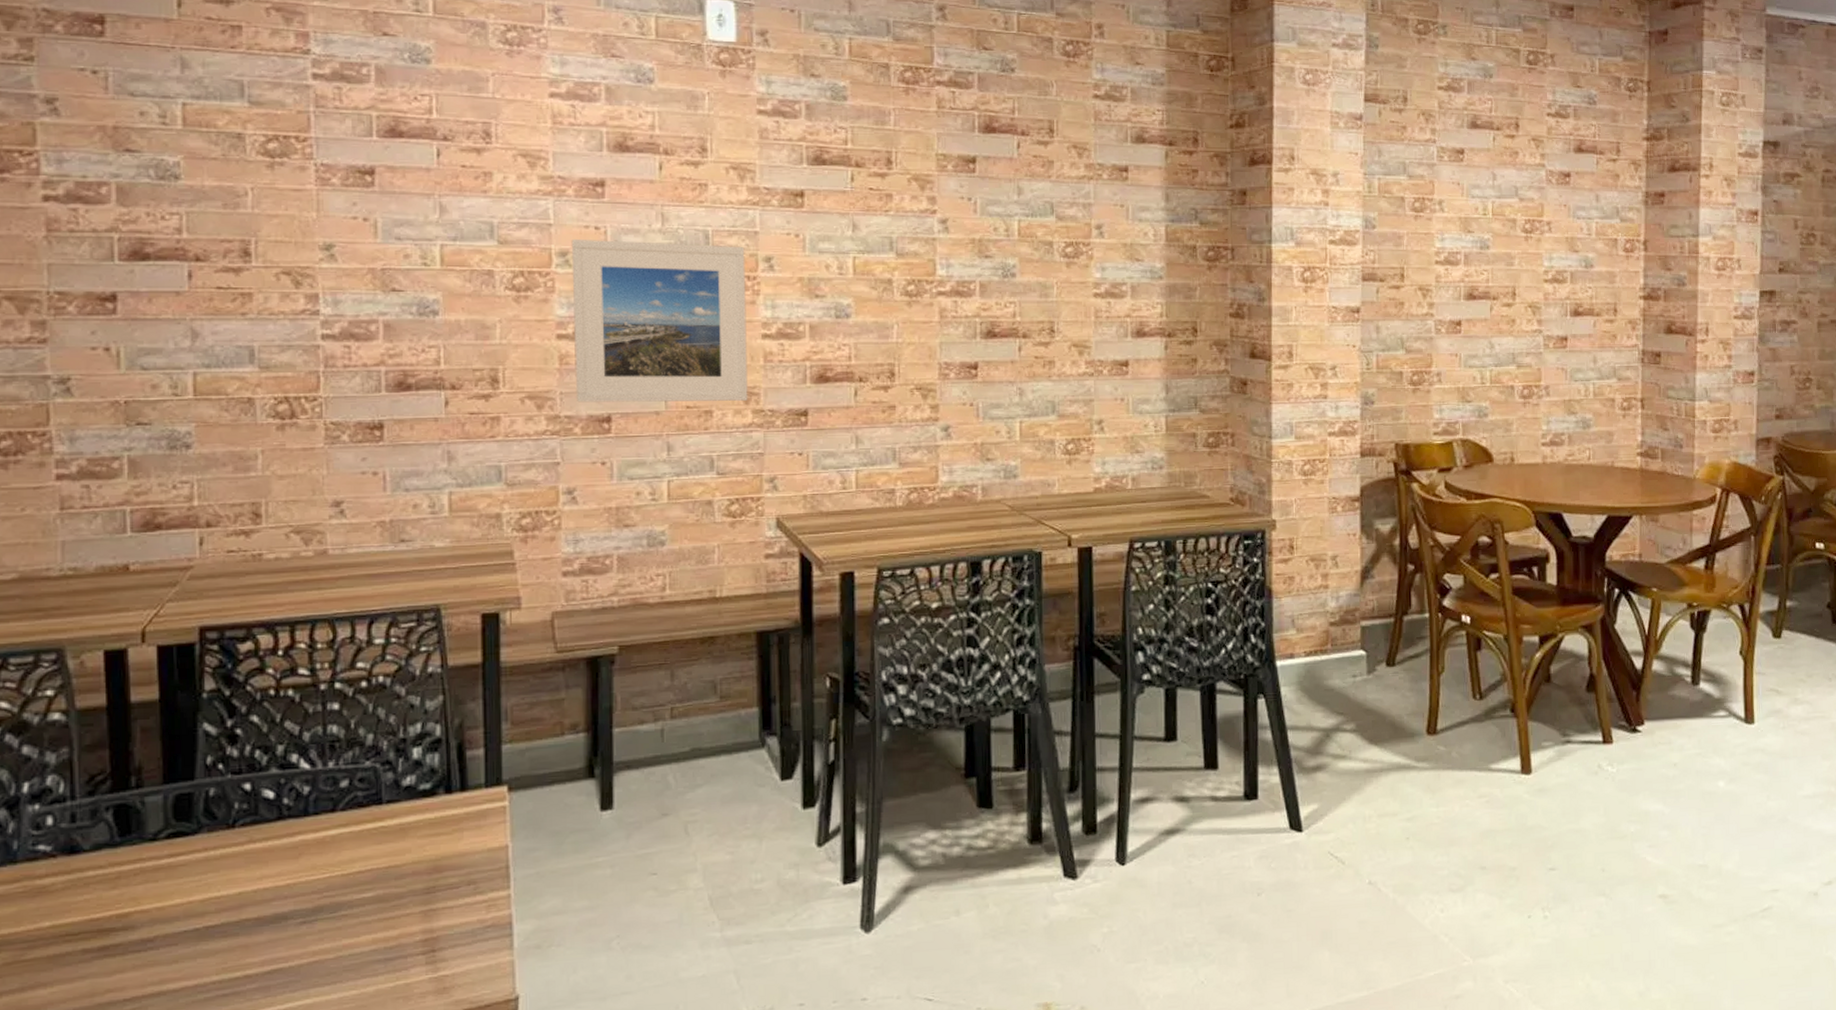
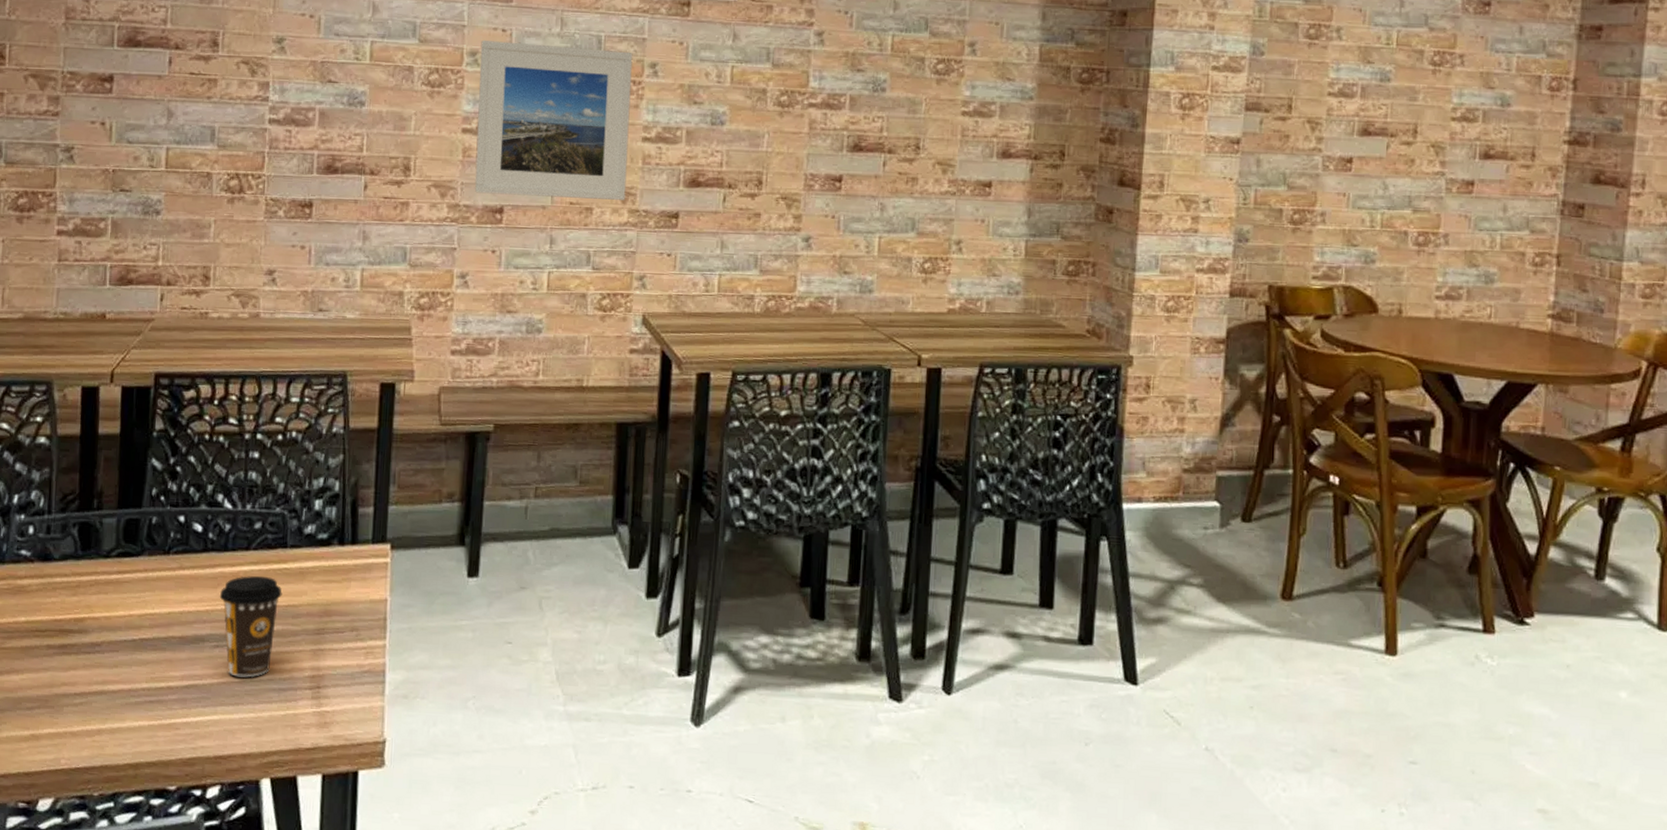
coffee cup: none [302,838,381,953] -> present [219,575,282,678]

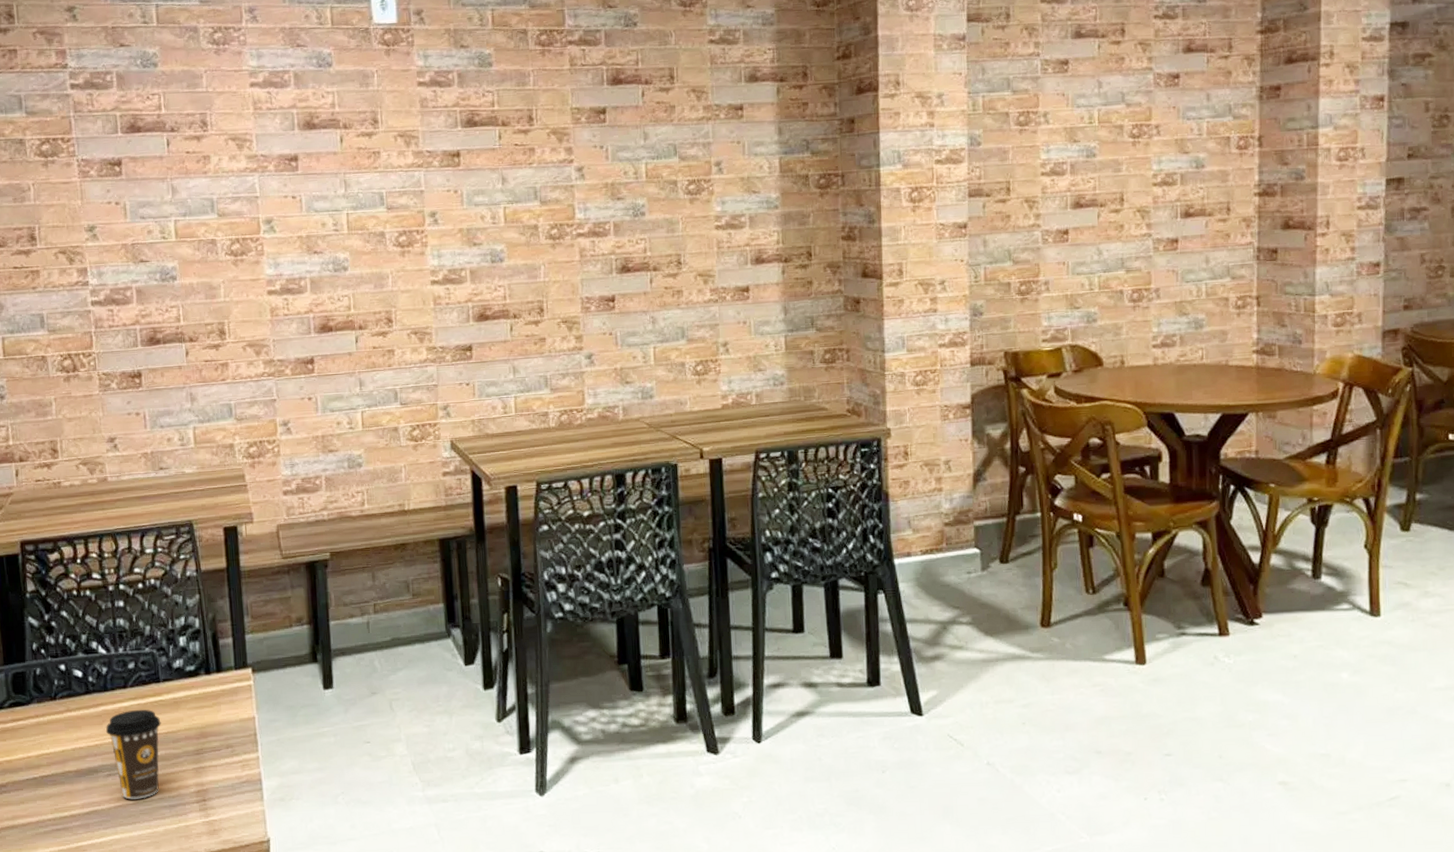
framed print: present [474,40,633,200] -> none [274,204,422,348]

